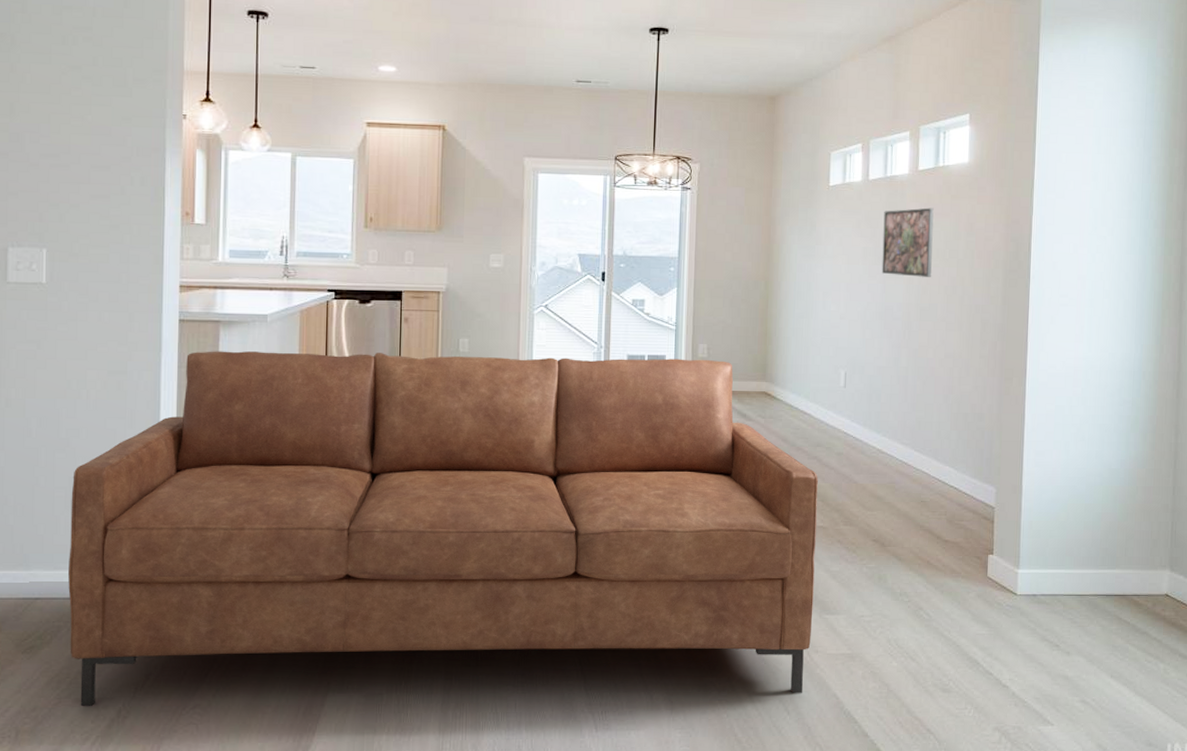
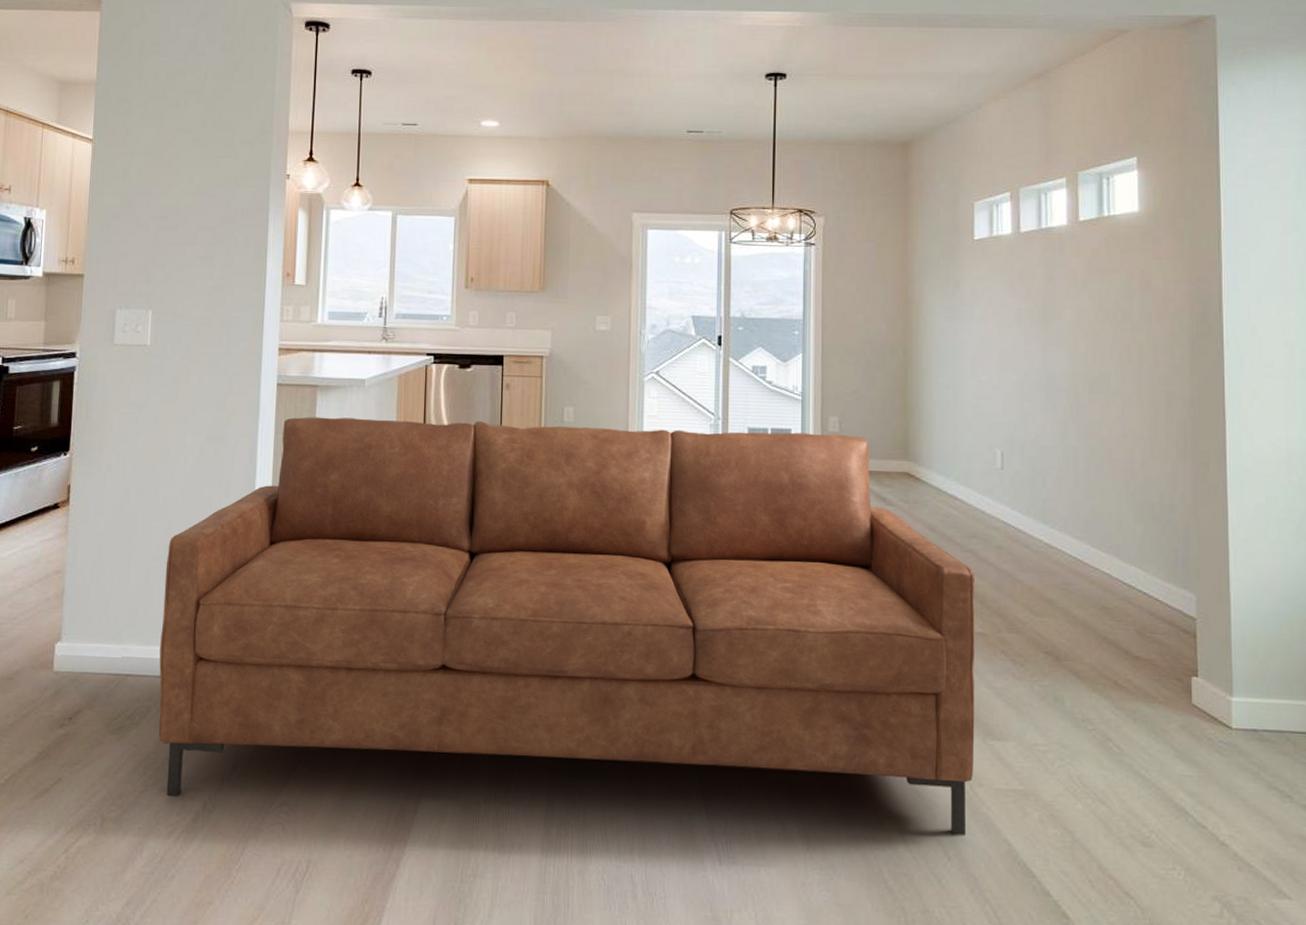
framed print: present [881,207,934,277] -> none [1040,263,1102,343]

